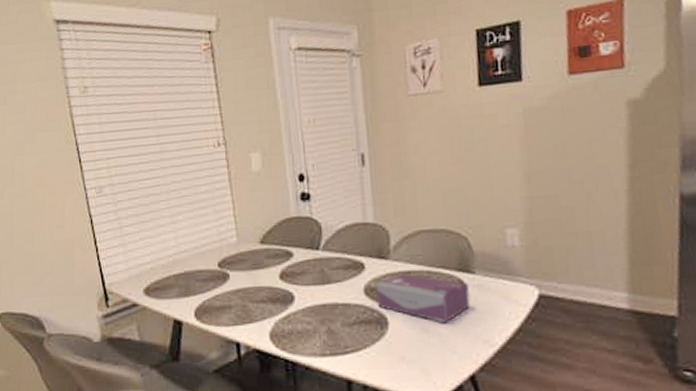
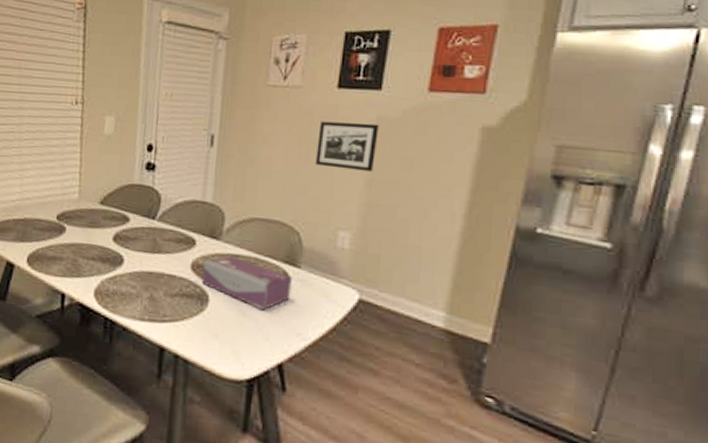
picture frame: none [468,115,529,167] -> present [316,121,379,172]

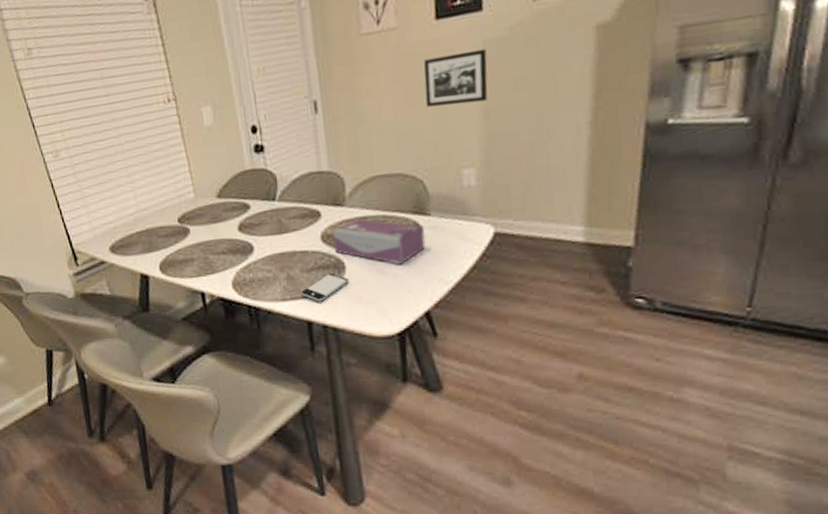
smartphone: none [160,302,209,330] -> present [301,272,349,302]

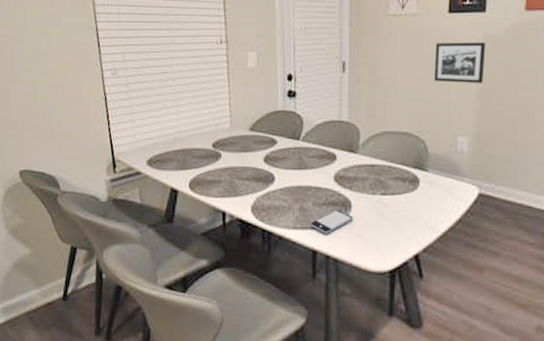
tissue box: present [332,218,426,265] -> none [344,165,422,211]

